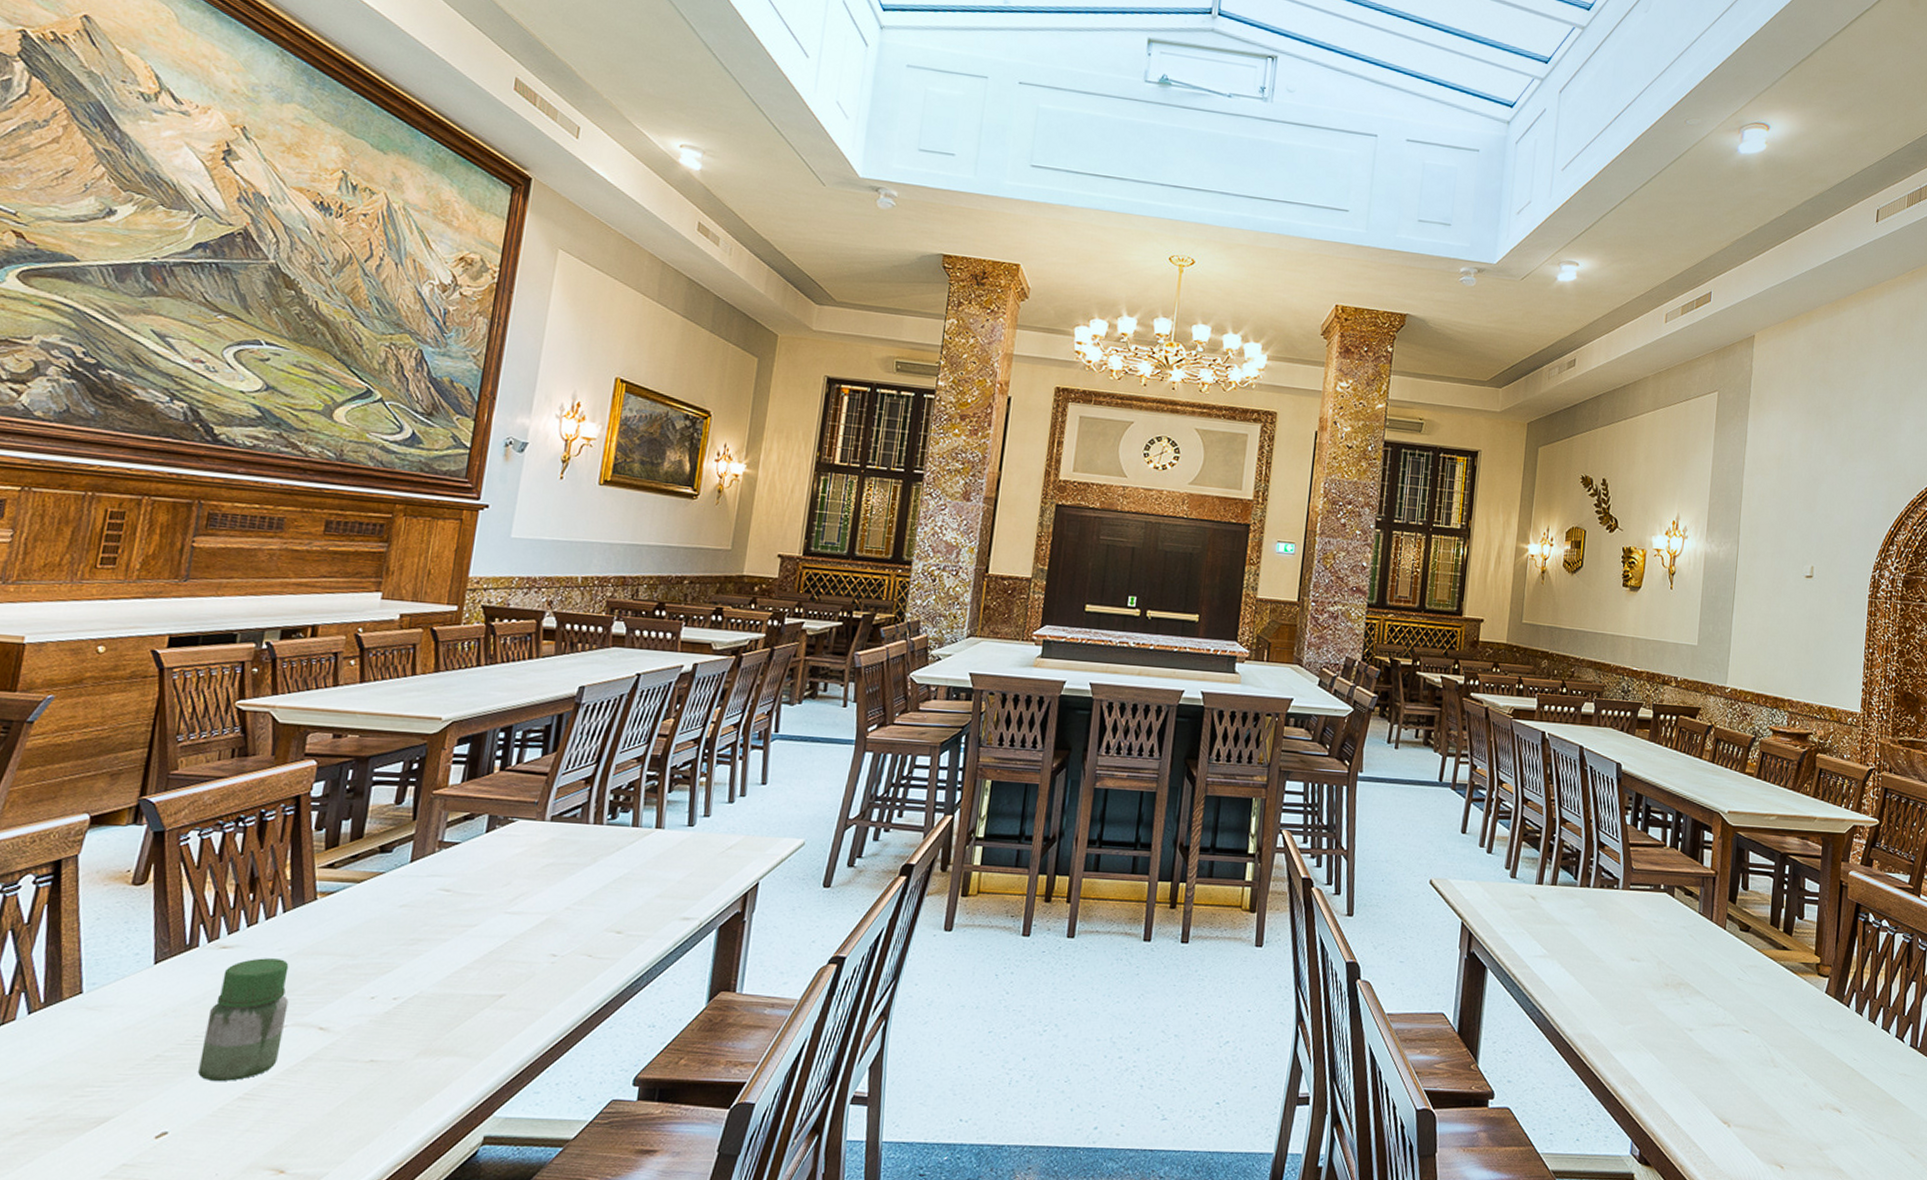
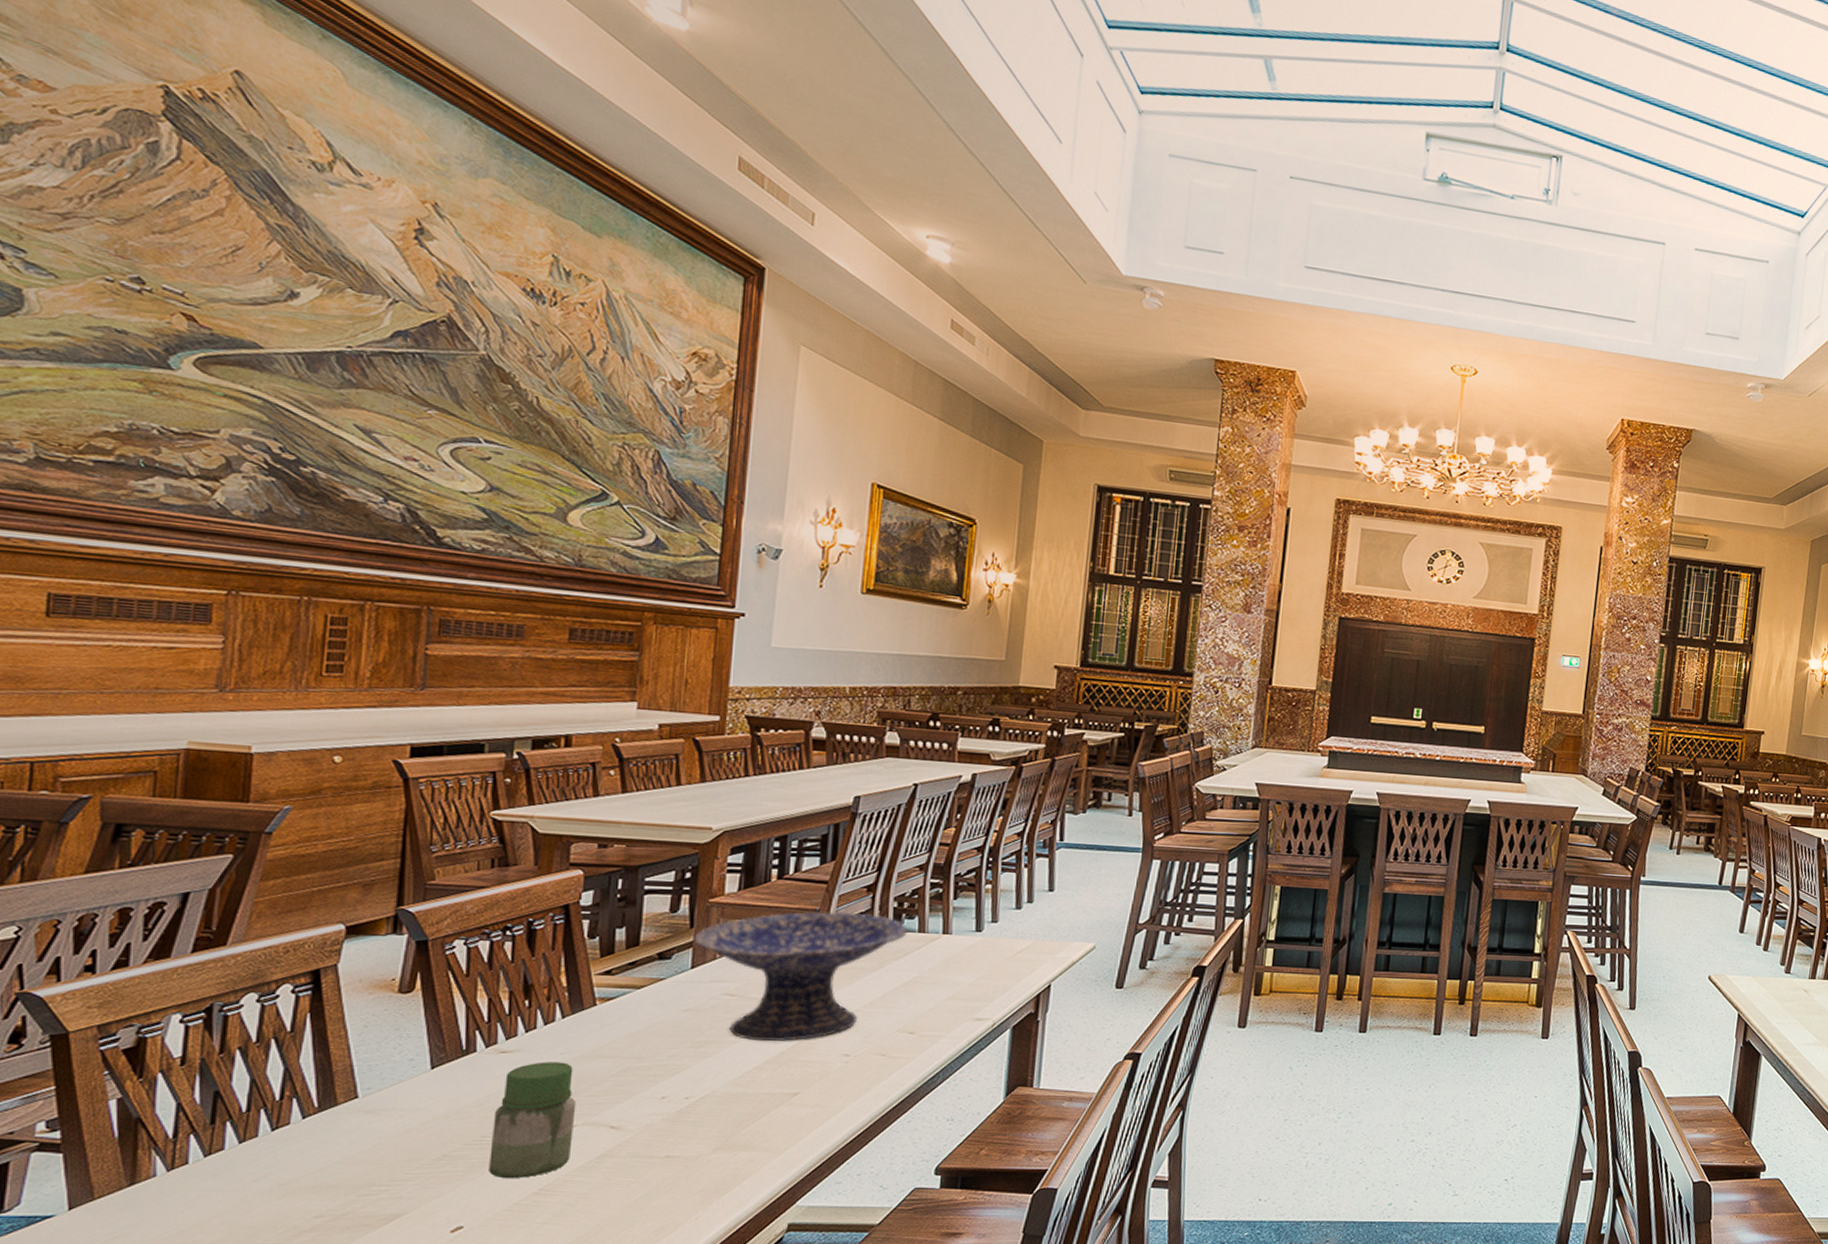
decorative bowl: none [414,804,622,940] -> present [692,911,907,1042]

